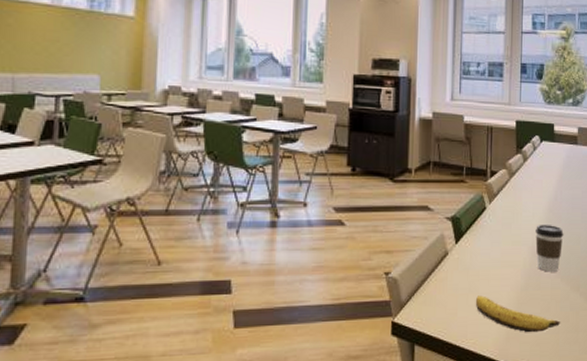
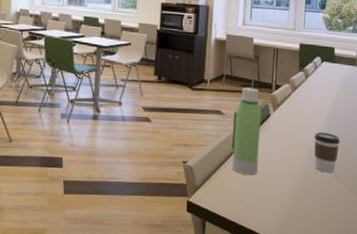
water bottle: none [442,176,476,283] -> present [231,87,262,176]
banana: present [476,295,561,333] -> none [259,187,335,222]

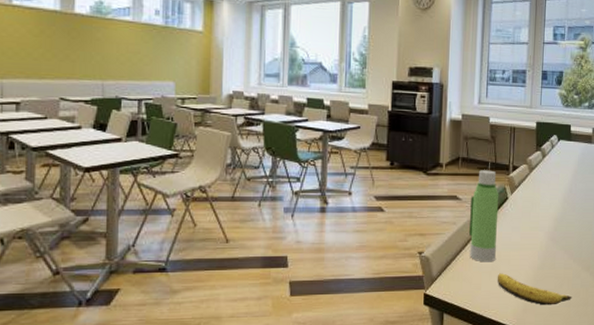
banana: none [259,187,335,222] -> present [498,273,572,306]
coffee cup: present [314,131,340,173] -> none [551,212,577,254]

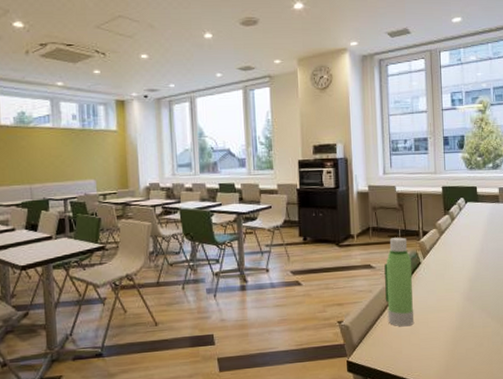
banana: present [498,273,572,306] -> none [418,336,494,364]

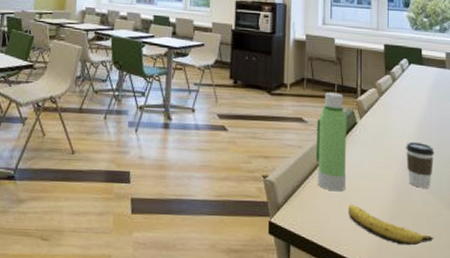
banana: none [418,336,494,364] -> present [349,205,434,246]
coffee cup: none [466,273,492,313] -> present [406,141,435,188]

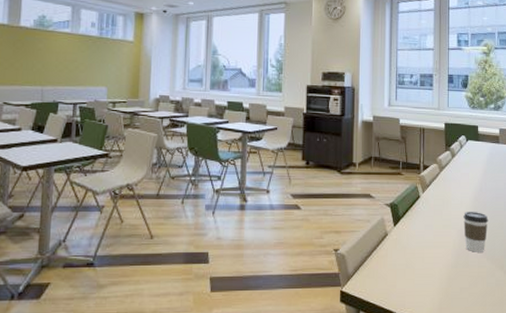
water bottle: present [315,92,347,192] -> none [382,169,411,260]
banana: present [349,205,434,246] -> none [413,271,487,304]

